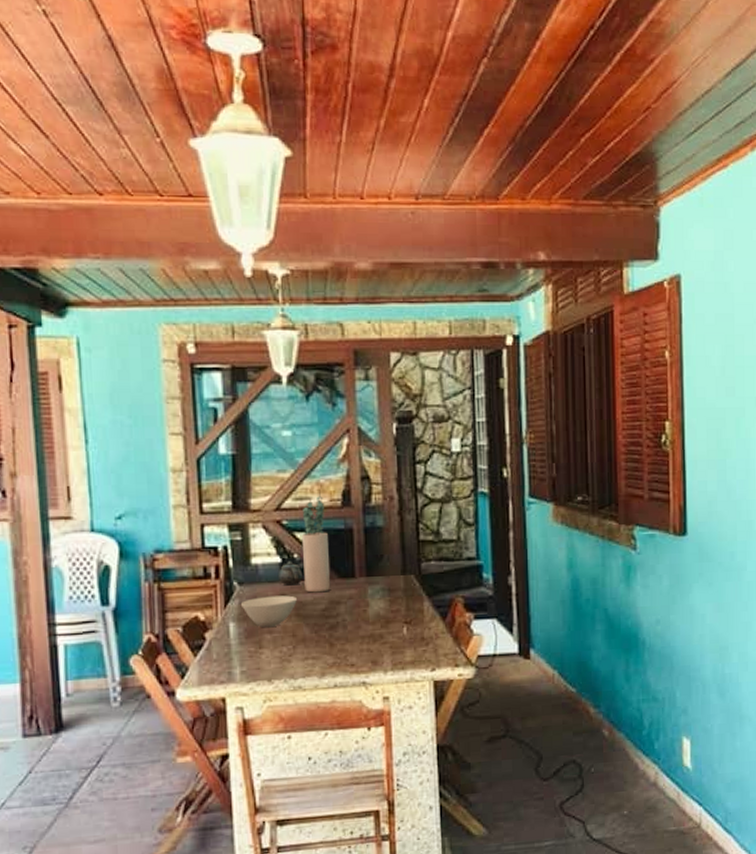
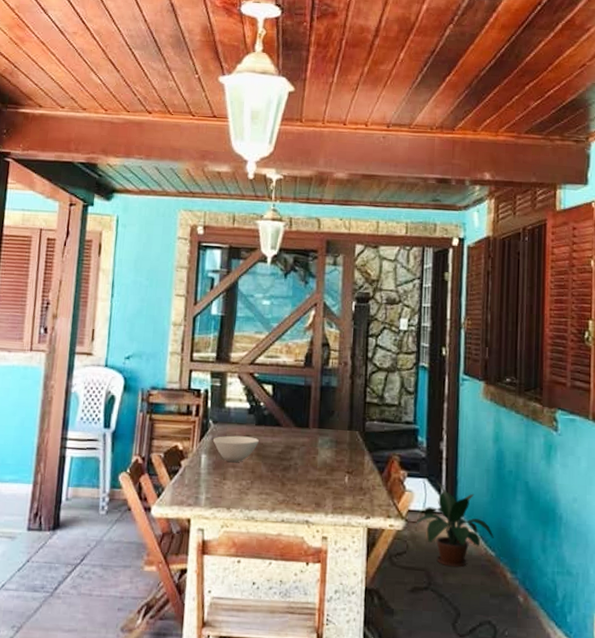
teapot: present [279,561,303,586] -> none [246,408,266,429]
vase: present [301,492,331,593] -> none [266,353,291,438]
potted plant: none [485,620,574,710] -> present [413,481,494,568]

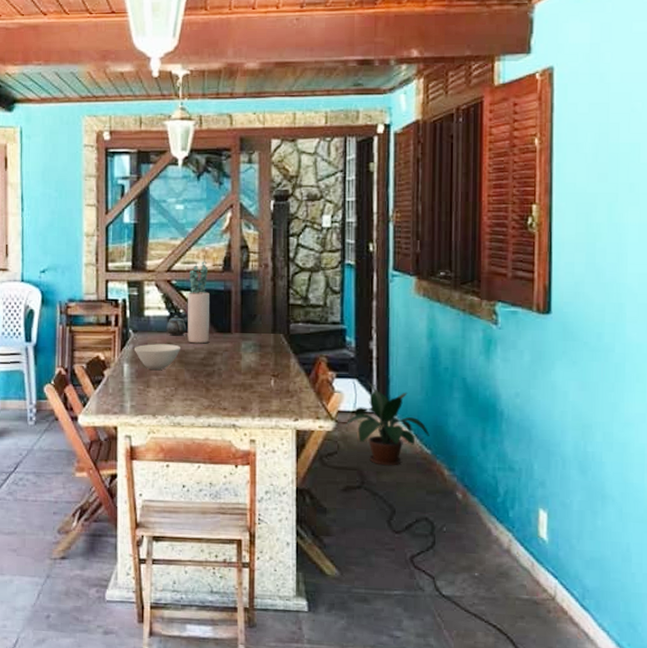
teapot: none [246,408,266,429] -> present [166,315,187,336]
vase: none [266,353,291,438] -> present [187,258,210,344]

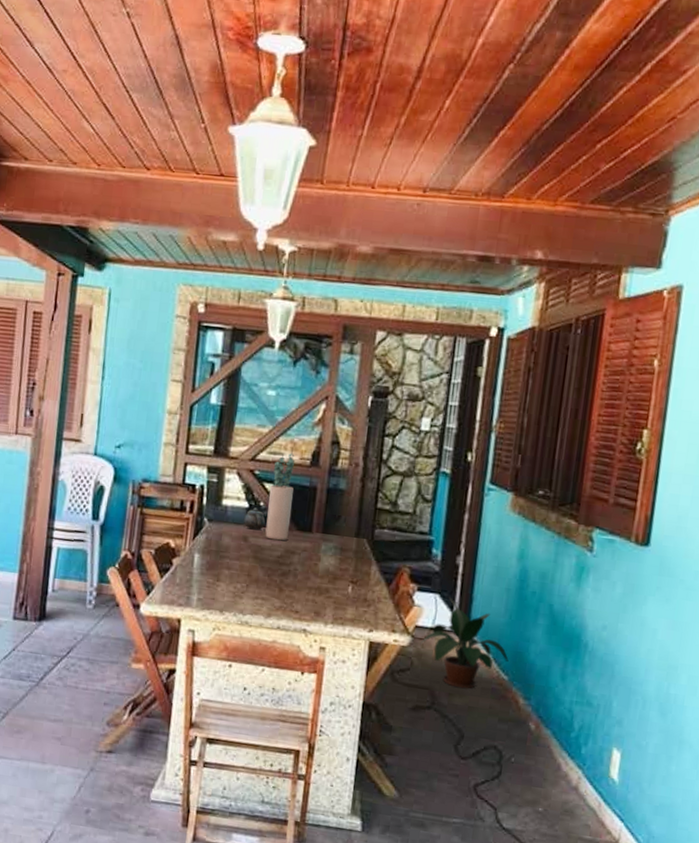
bowl: present [133,344,181,371] -> none [207,535,258,565]

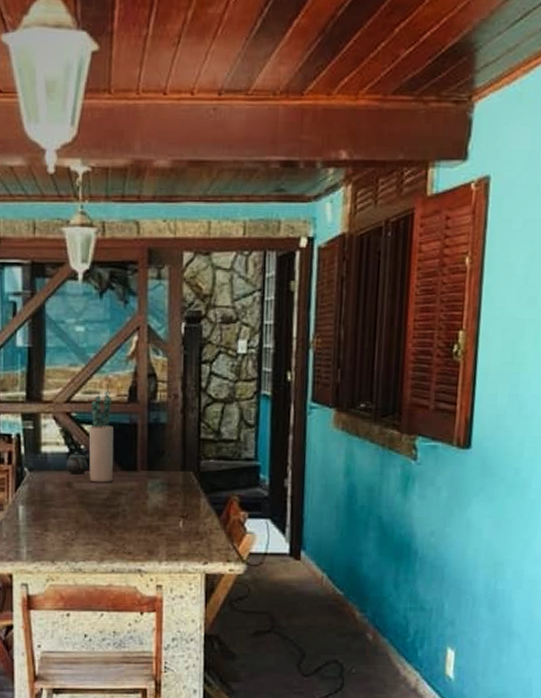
potted plant: present [420,597,509,689] -> none [255,521,343,609]

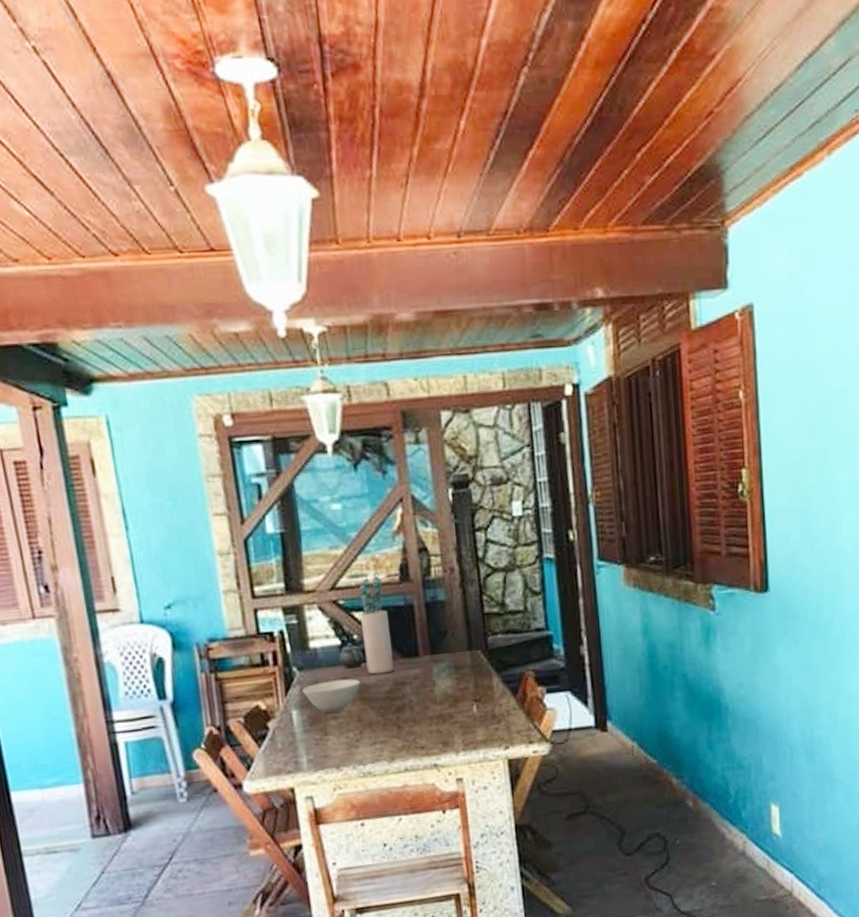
bowl: none [29,483,83,513] -> present [301,678,361,714]

